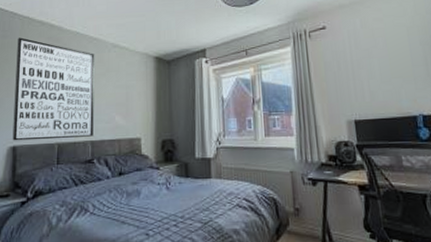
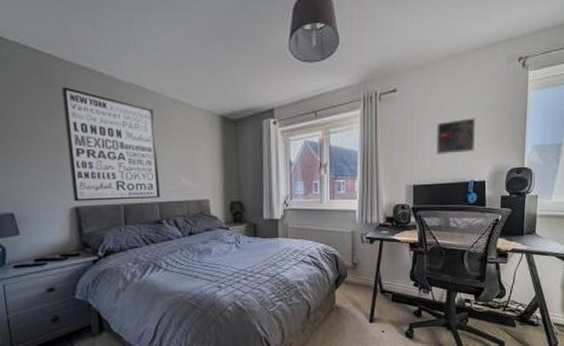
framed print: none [371,49,417,89] -> present [435,116,475,155]

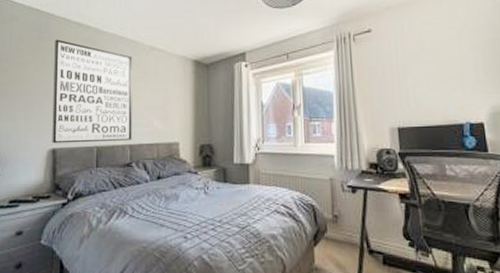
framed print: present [435,116,475,155] -> none [418,54,466,95]

